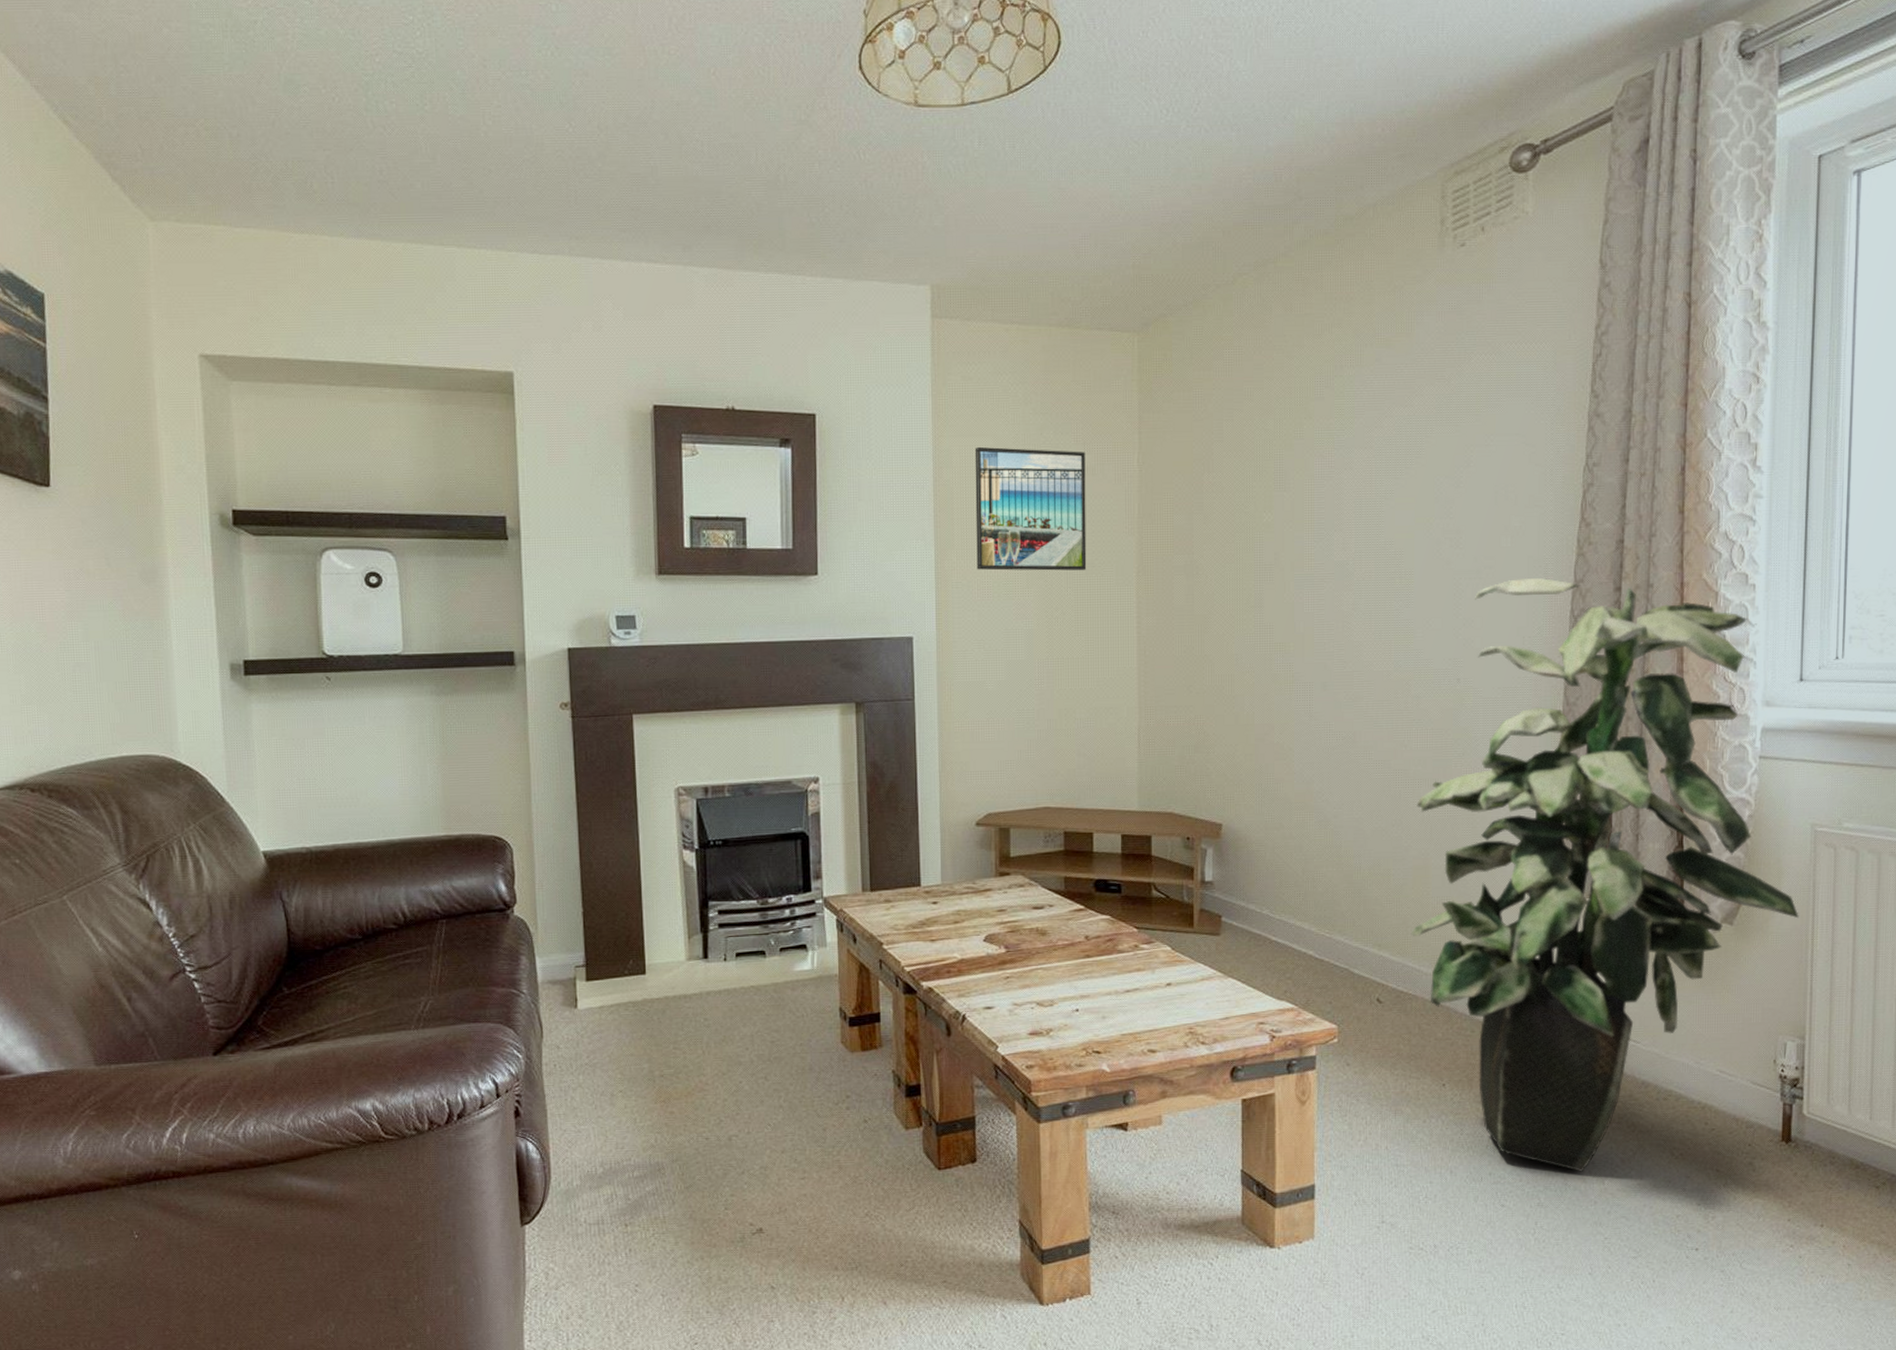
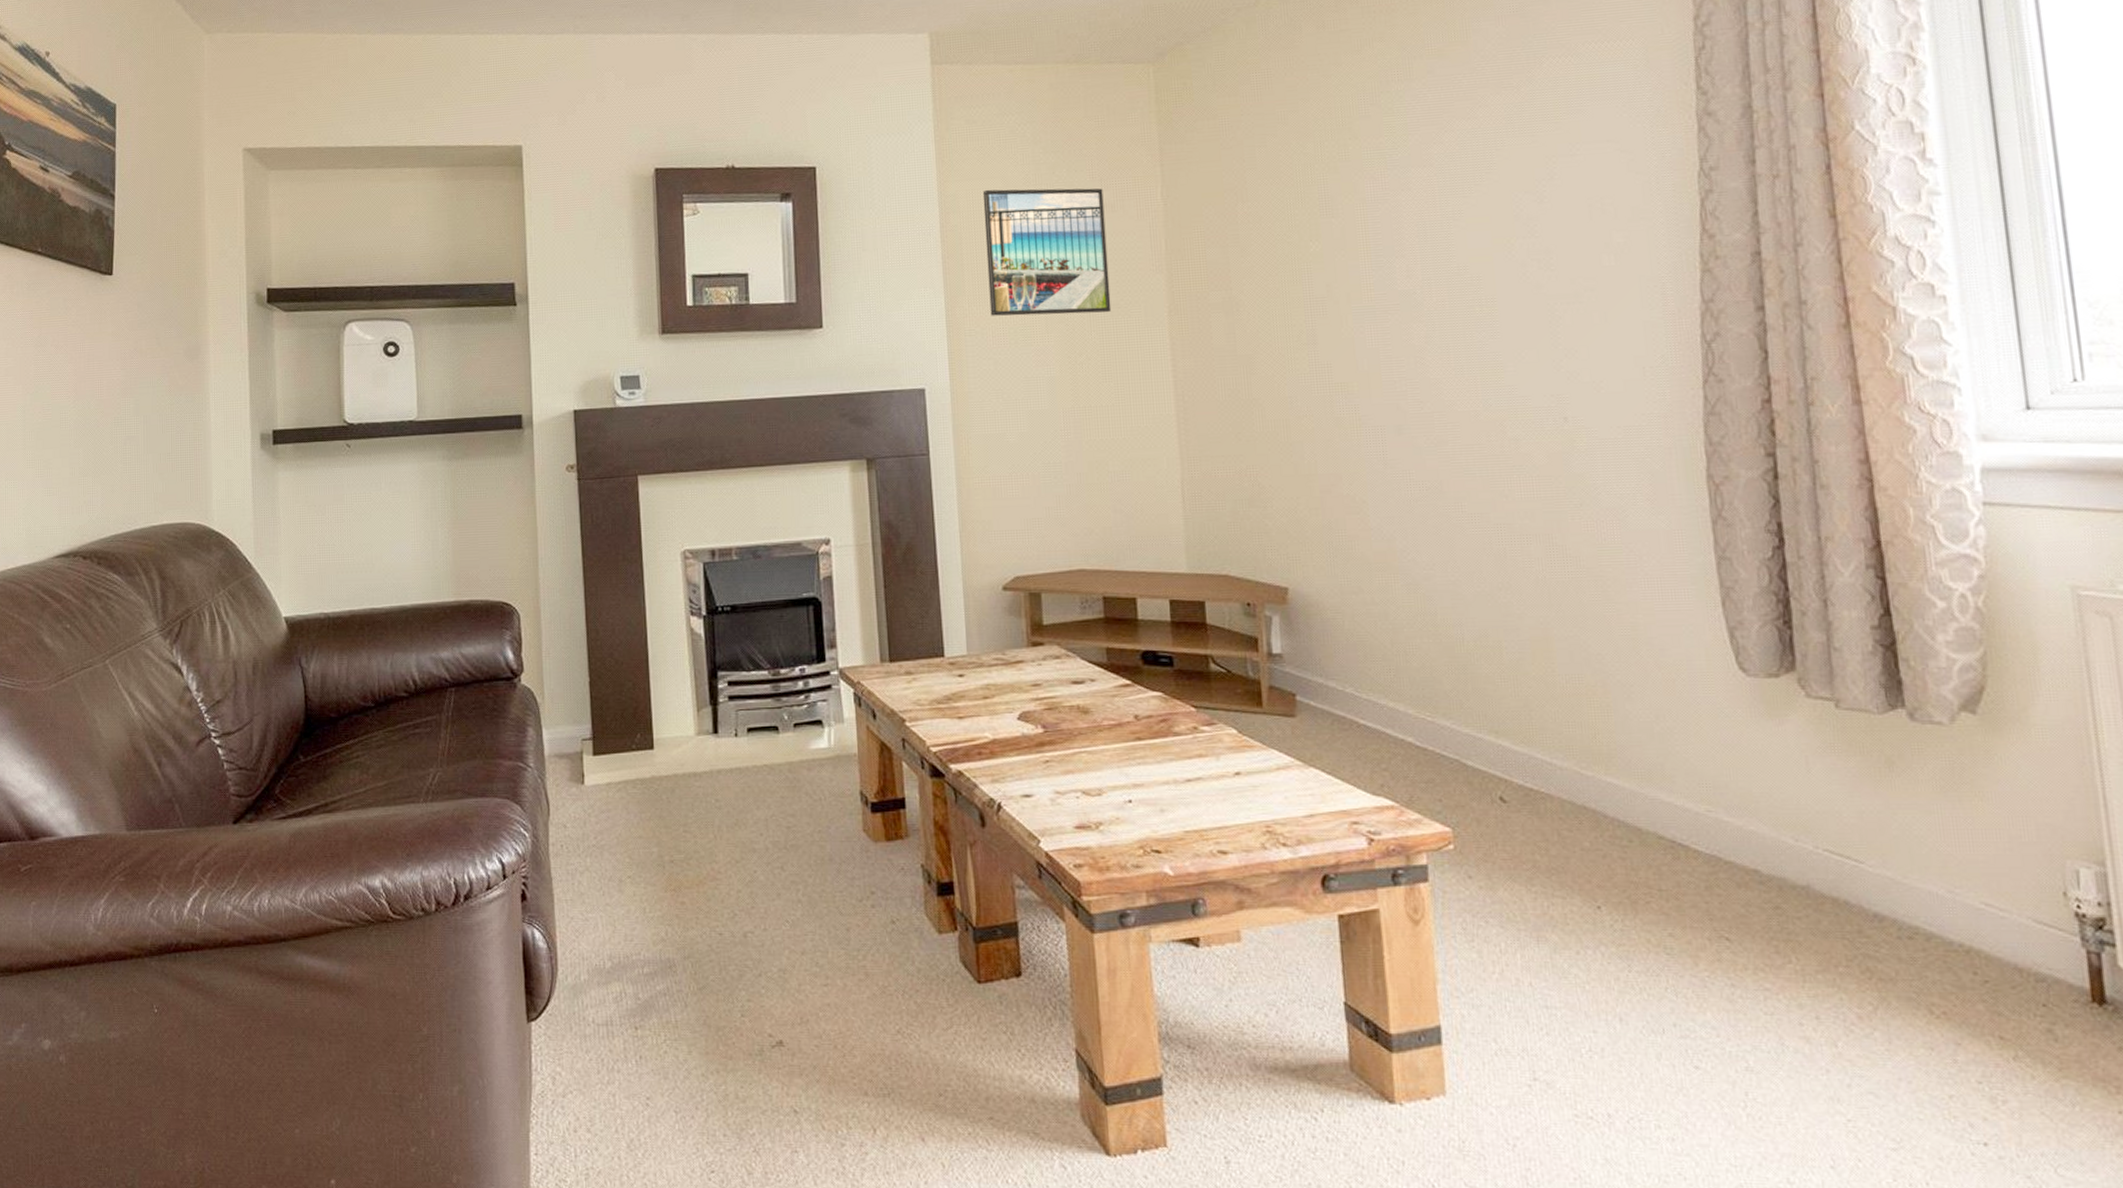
indoor plant: present [1411,577,1799,1173] -> none [1527,298,2072,1030]

